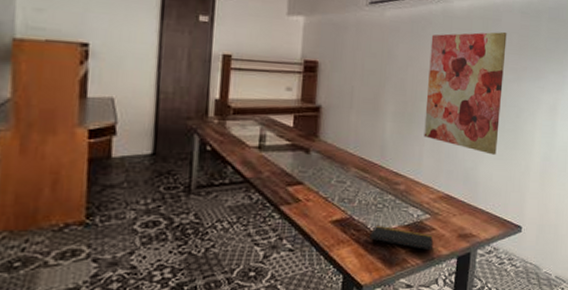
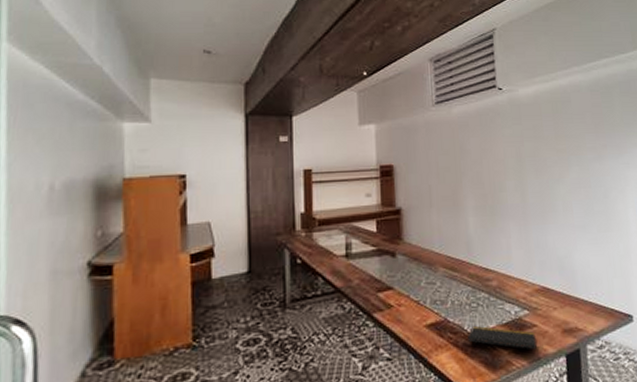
wall art: present [424,32,507,155] -> none [501,113,590,240]

